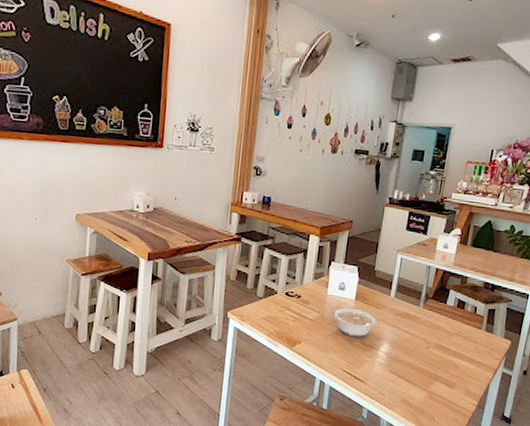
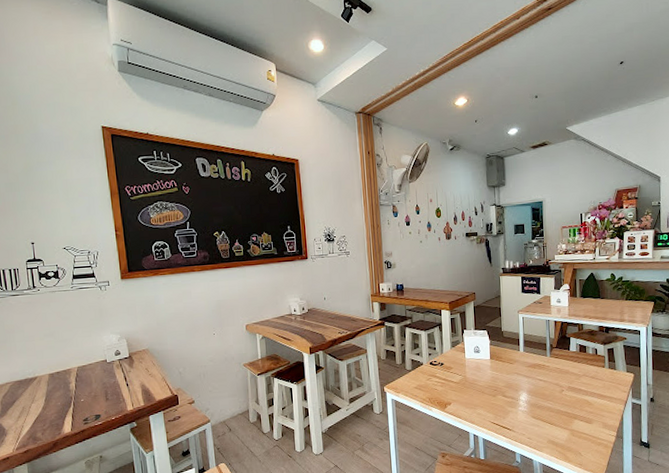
legume: present [325,307,377,338] -> none [466,367,512,392]

